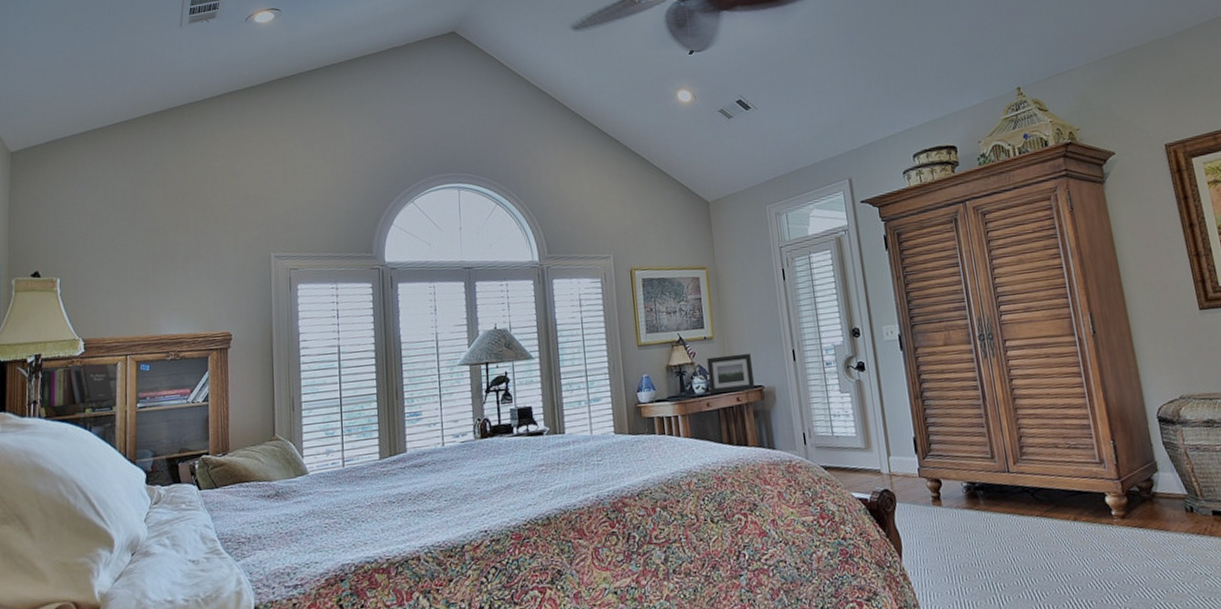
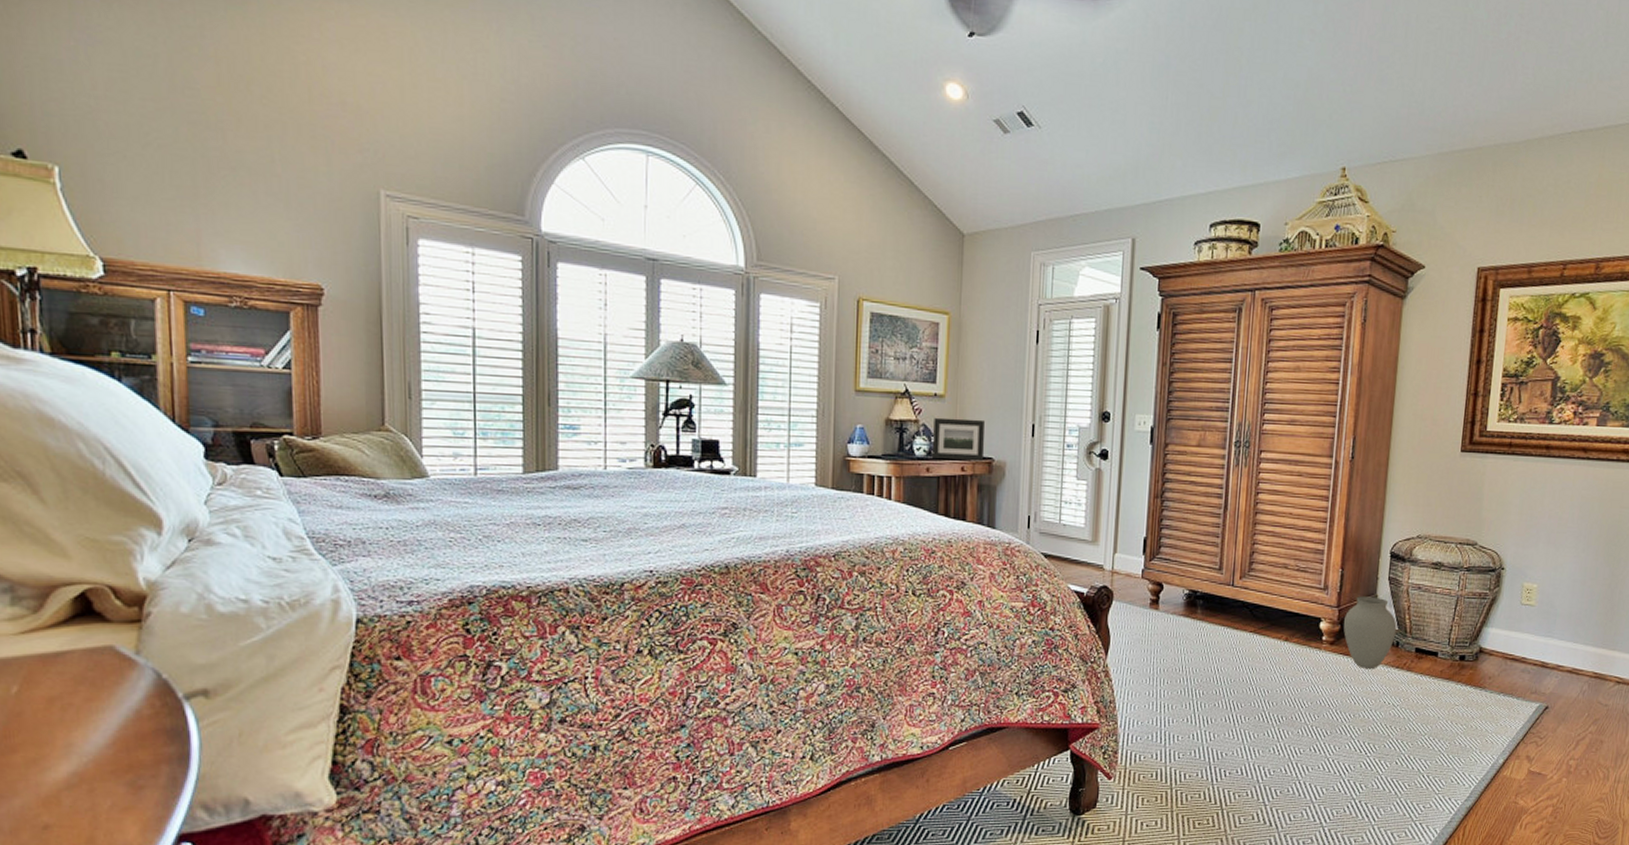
books: present [25,363,114,409] -> none [17,289,153,347]
vase: none [1128,463,1188,540] -> present [1343,596,1397,670]

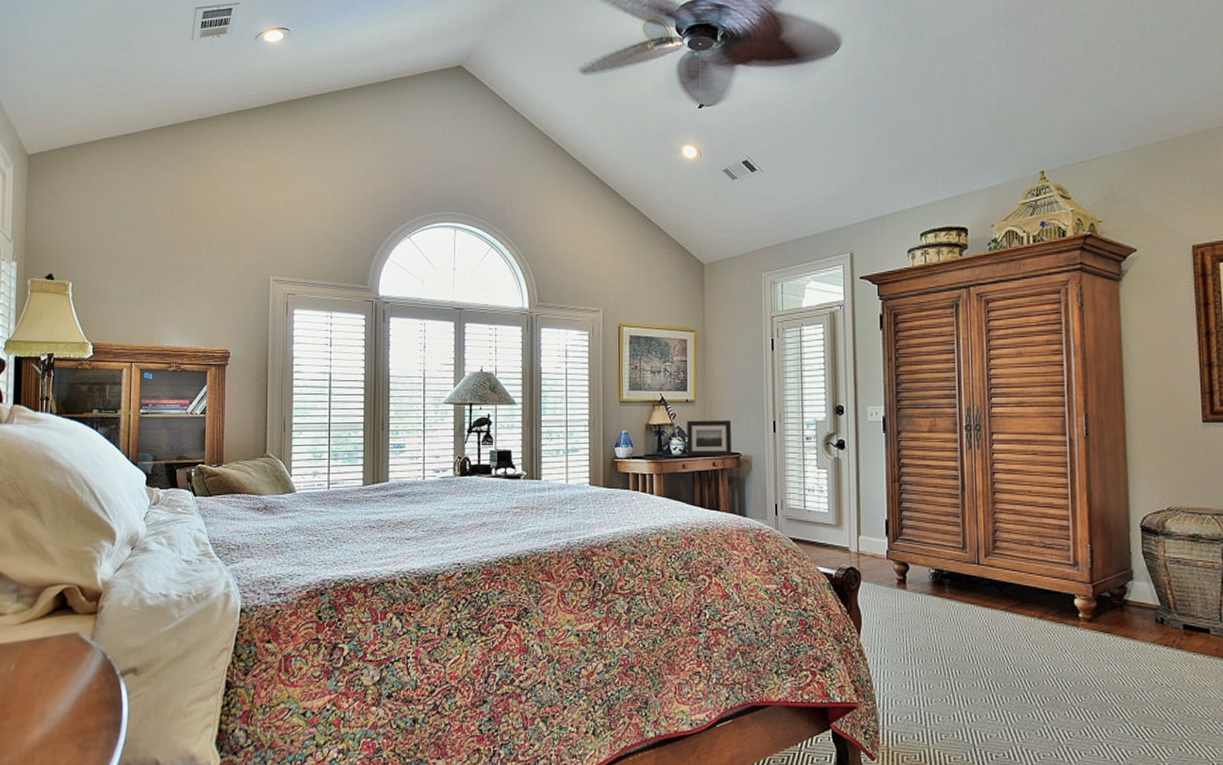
vase: present [1343,596,1397,670] -> none [1099,571,1159,648]

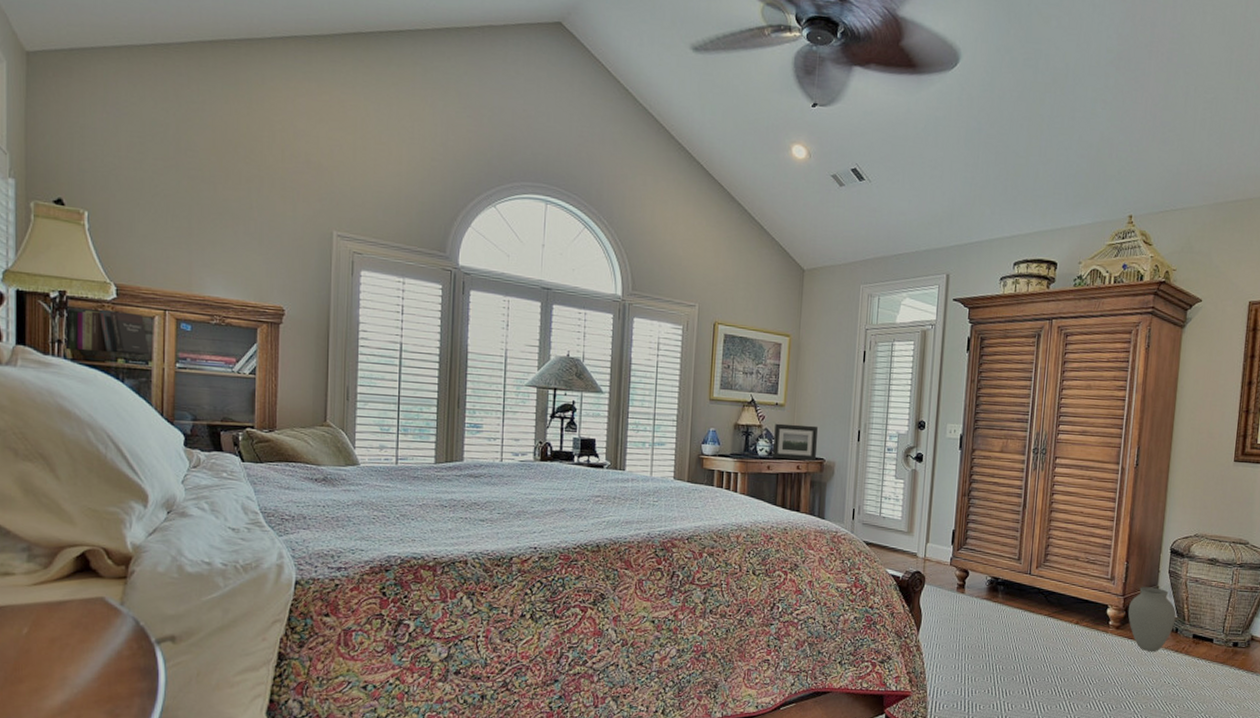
books: none [38,366,119,406] -> present [48,308,150,355]
vase: none [1099,571,1159,648] -> present [1128,587,1176,652]

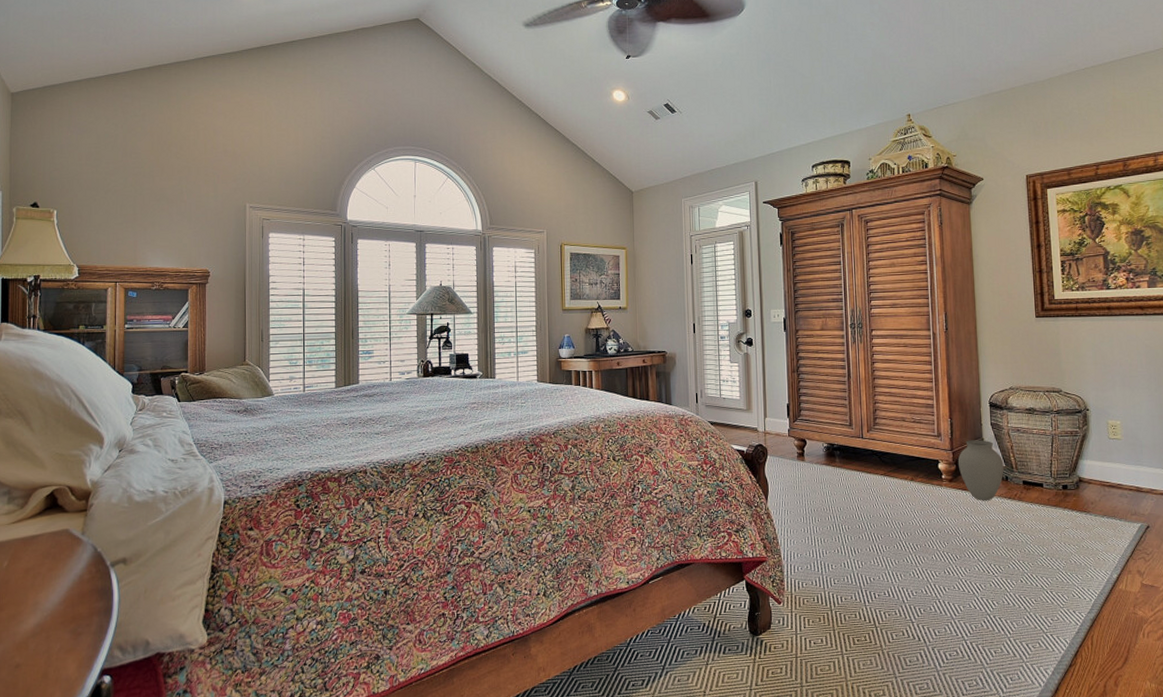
books: present [48,308,150,355] -> none [26,287,105,323]
picture frame: present [773,423,818,462] -> none [620,323,658,356]

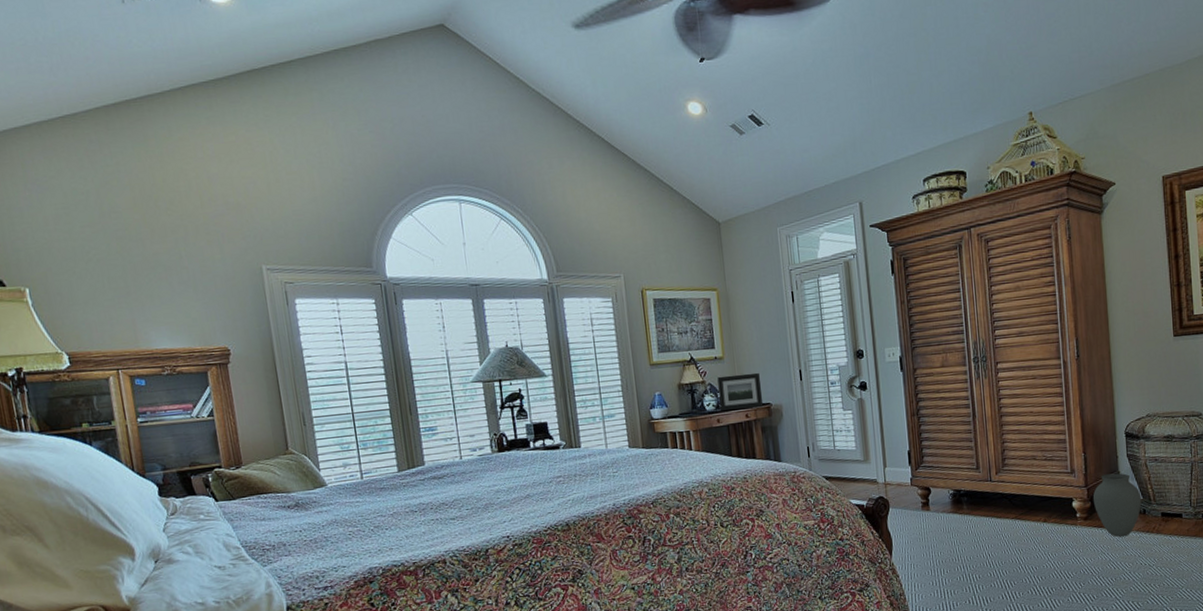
picture frame: none [620,323,658,356] -> present [717,372,763,412]

